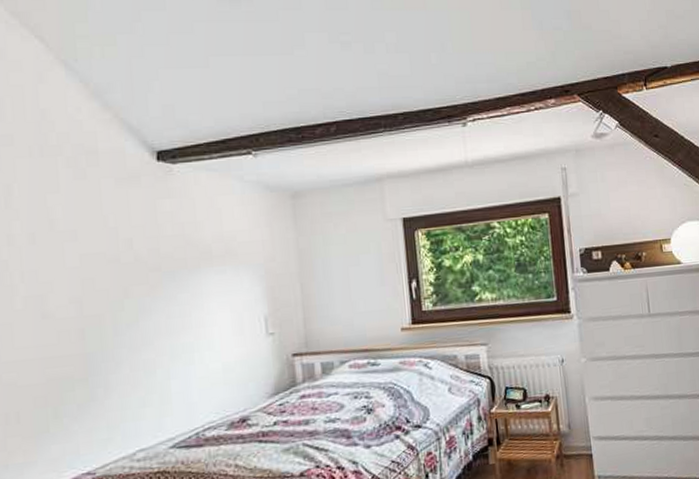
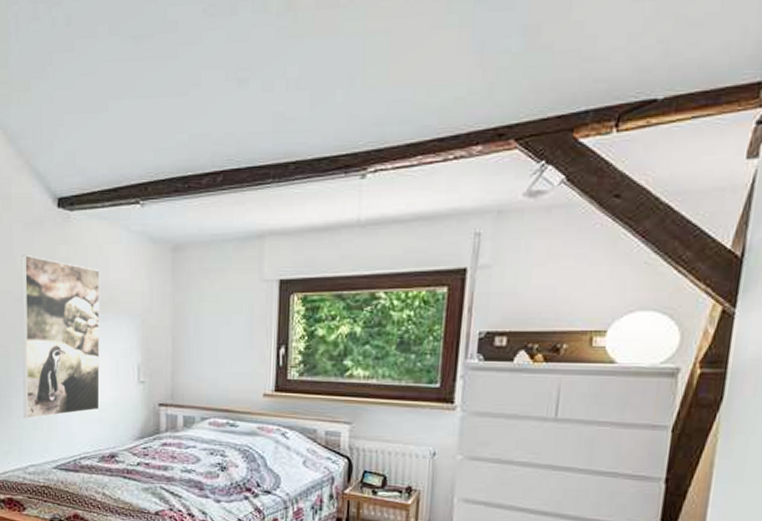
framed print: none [114,211,224,396] -> present [21,254,101,419]

